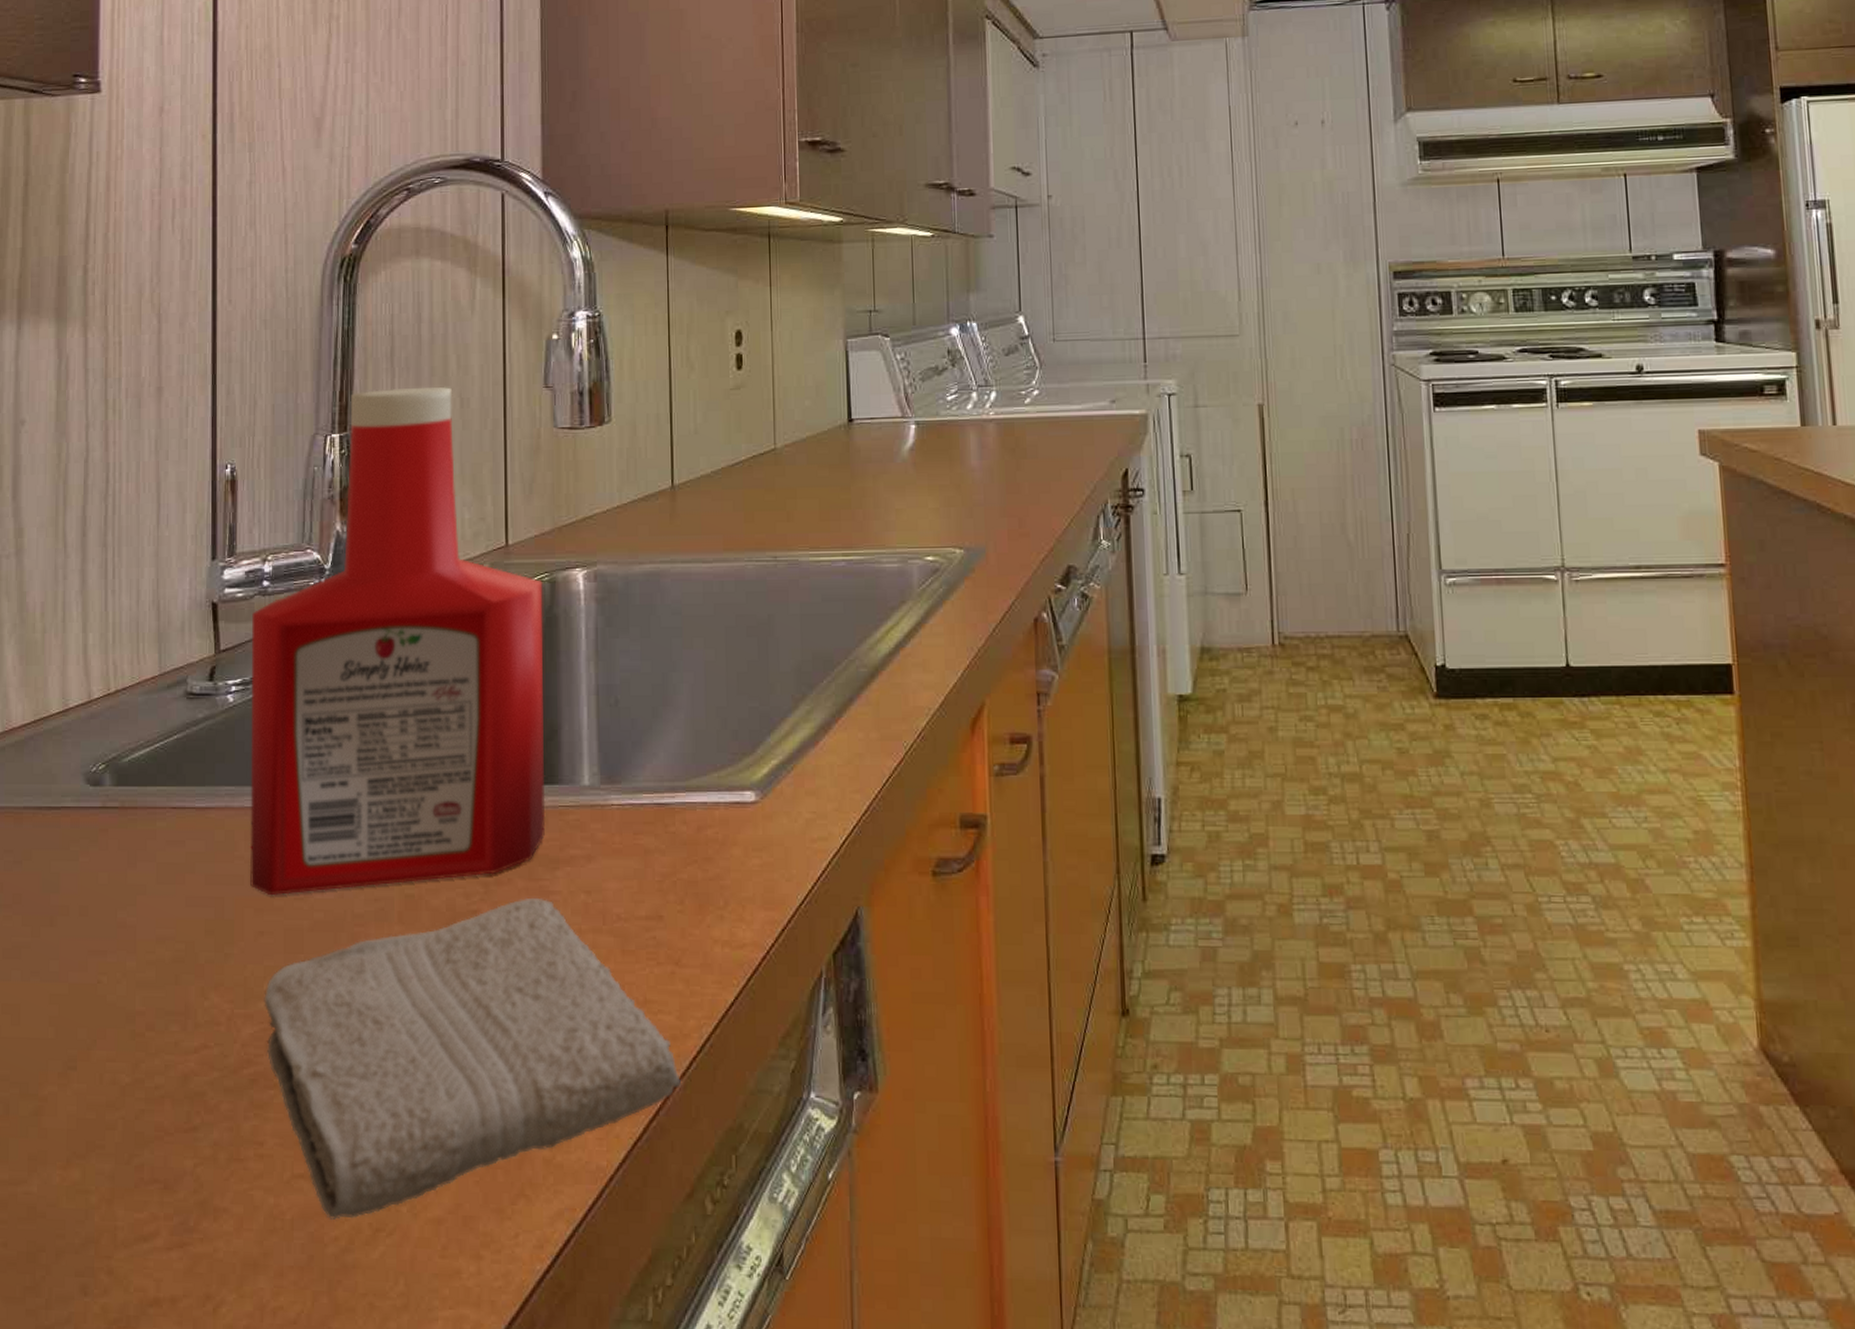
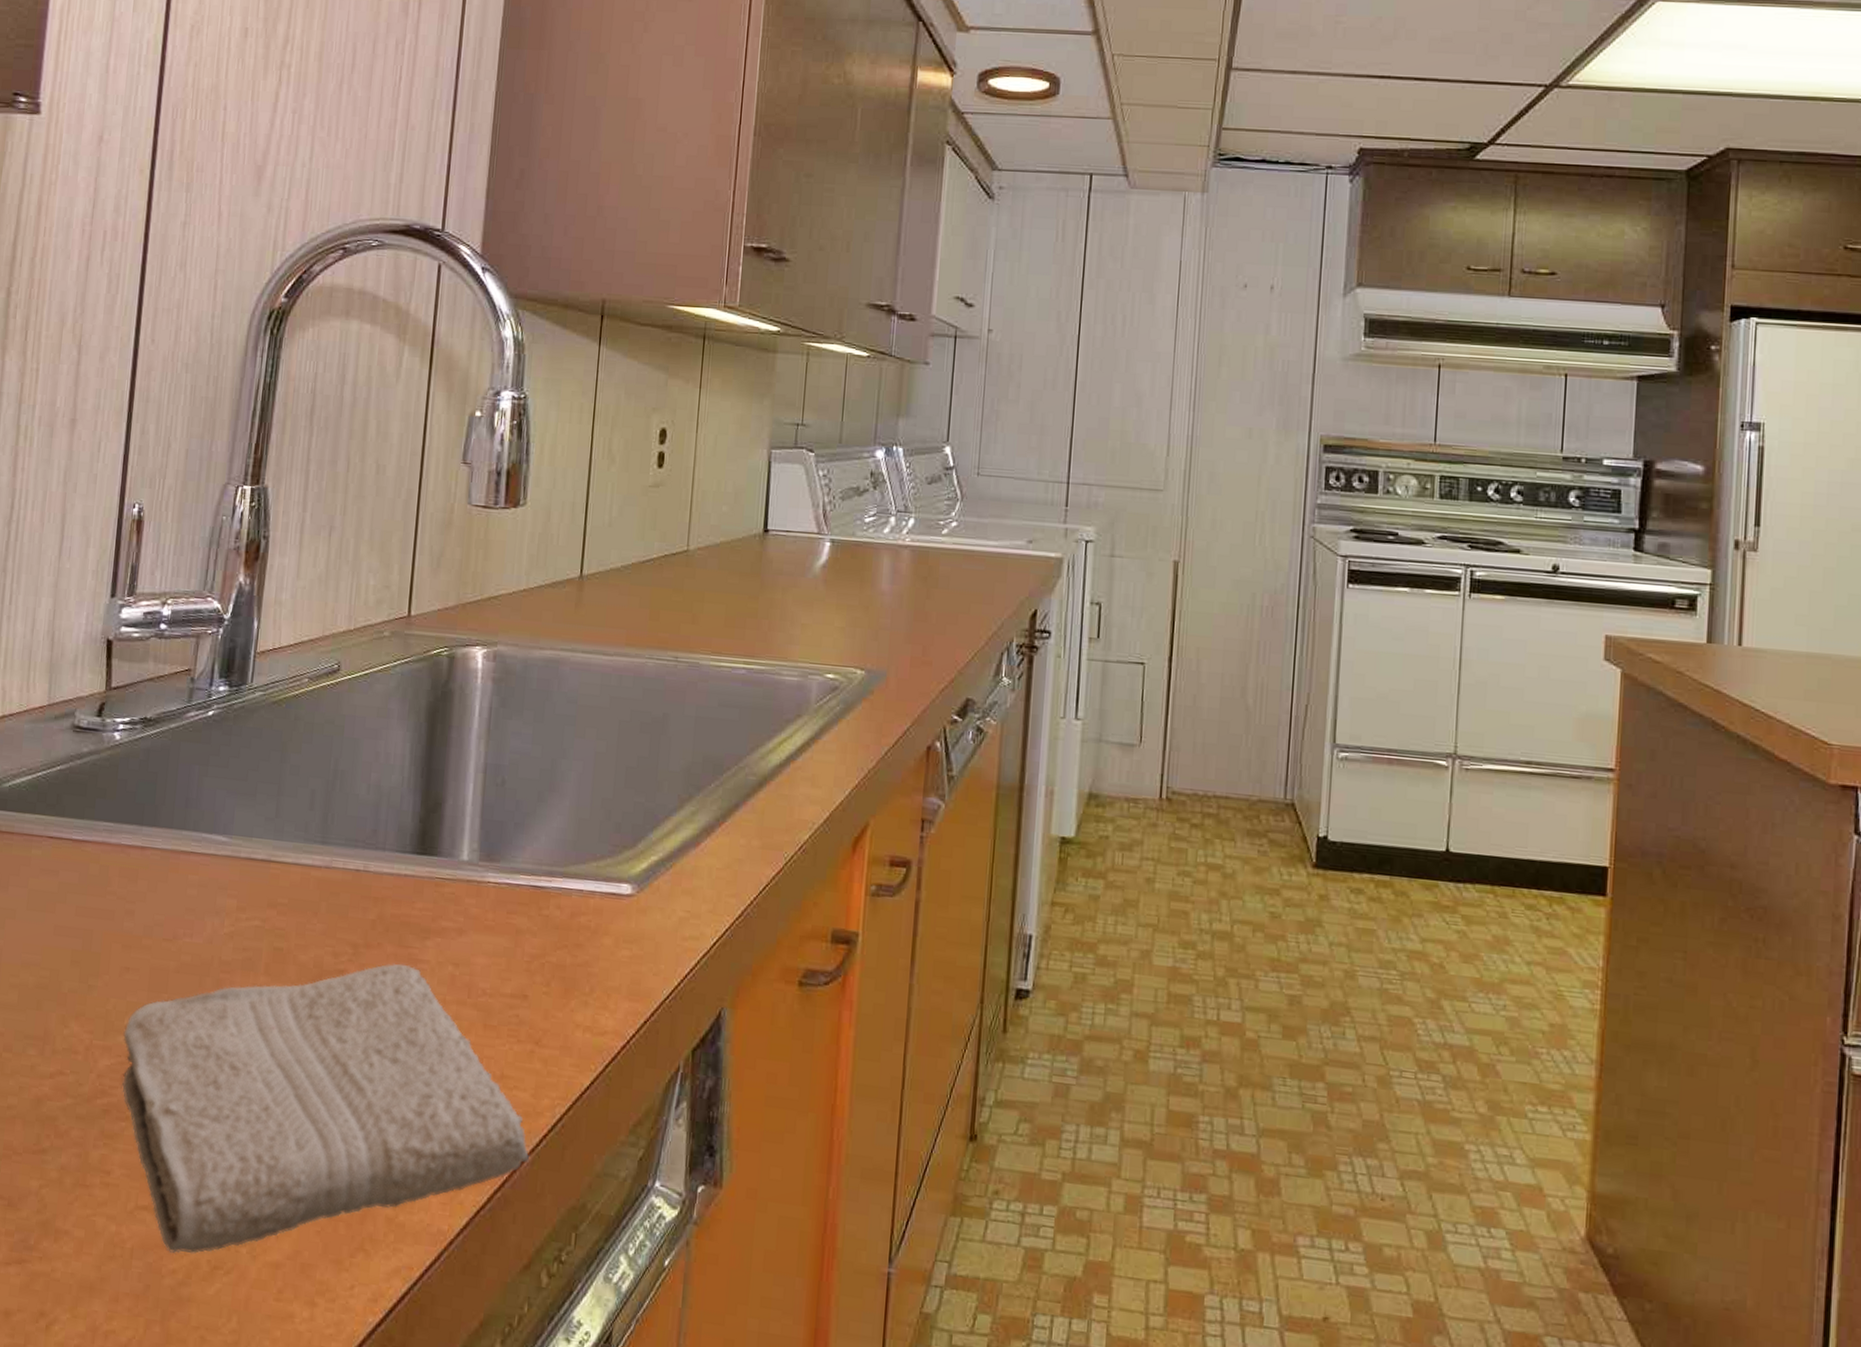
ketchup bottle: present [250,386,546,896] -> none [120,446,441,938]

